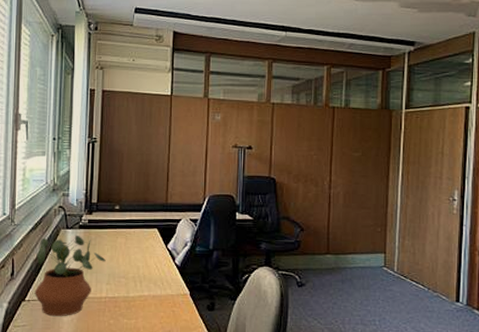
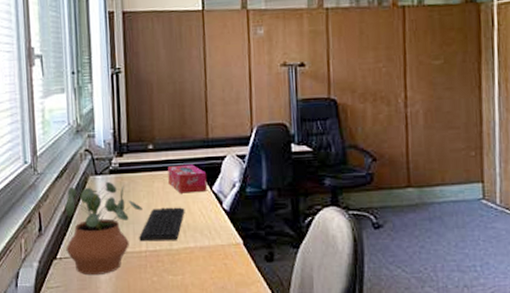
keyboard: none [101,260,143,289] -> present [139,207,185,240]
tissue box: none [130,224,164,249] -> present [168,164,207,193]

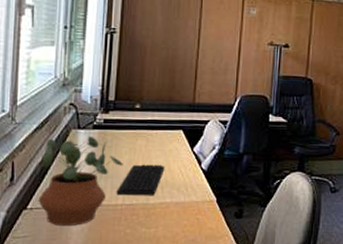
tissue box: present [168,164,207,193] -> none [152,125,190,152]

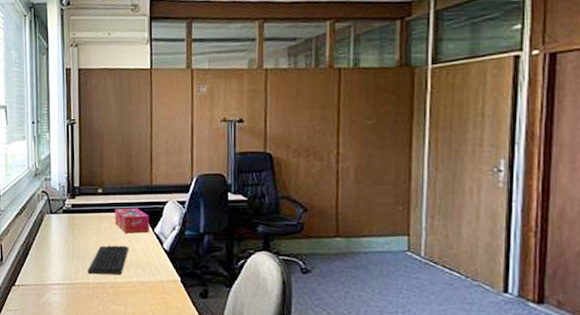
potted plant: present [38,137,123,227] -> none [23,221,91,302]
tissue box: none [152,125,190,152] -> present [115,208,150,233]

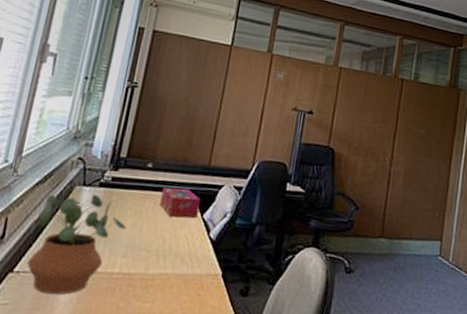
potted plant: none [23,221,91,302] -> present [27,194,126,295]
keyboard: present [87,245,129,274] -> none [114,229,171,264]

